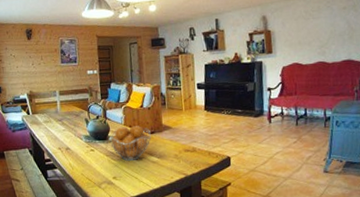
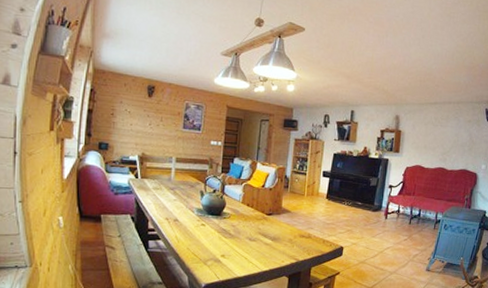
fruit basket: present [108,125,151,161] -> none [223,204,268,240]

